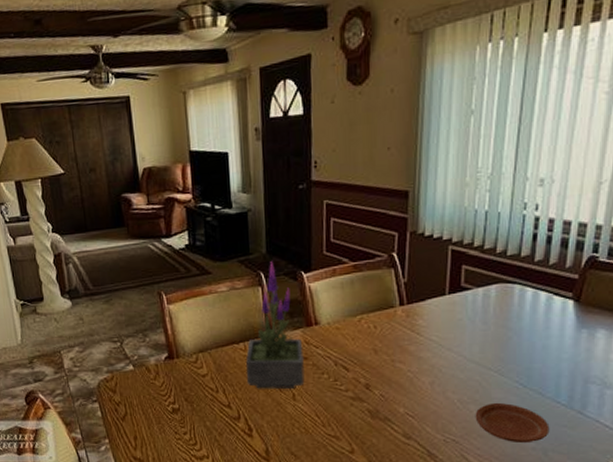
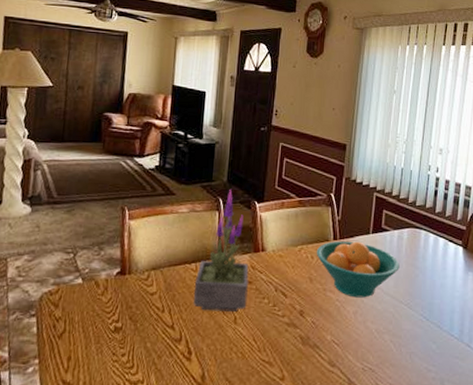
fruit bowl: none [379,305,486,367] -> present [316,240,400,298]
plate: present [475,403,550,444] -> none [388,334,446,373]

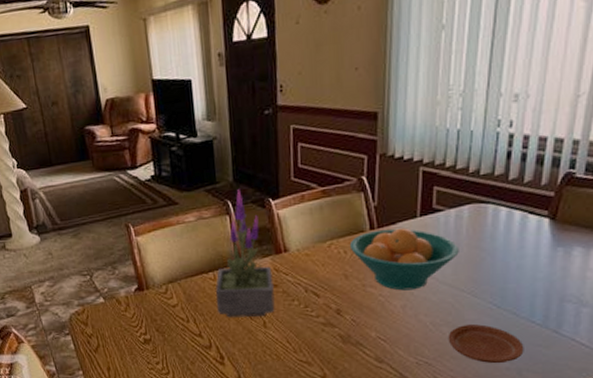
plate: none [388,334,446,373] -> present [448,324,524,364]

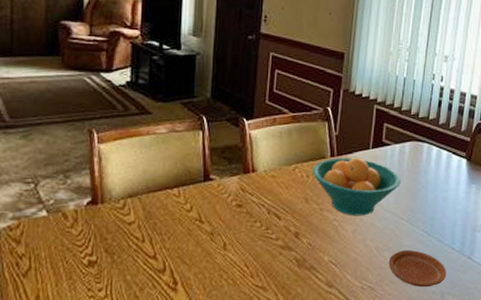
potted plant: present [215,188,275,318] -> none [176,105,238,238]

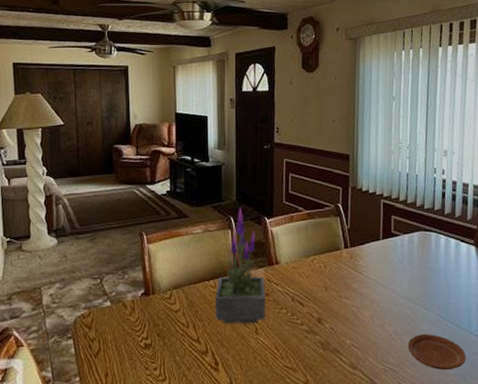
potted plant: none [176,105,238,238] -> present [214,207,266,324]
fruit bowl: present [312,157,401,216] -> none [328,248,413,302]

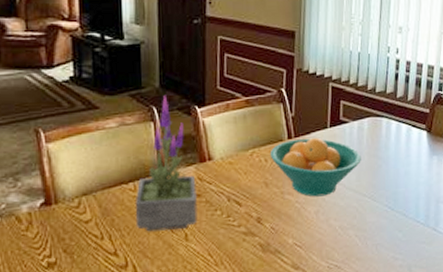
fruit bowl: none [328,248,413,302] -> present [269,137,361,197]
plate: present [407,334,466,371] -> none [353,226,412,262]

